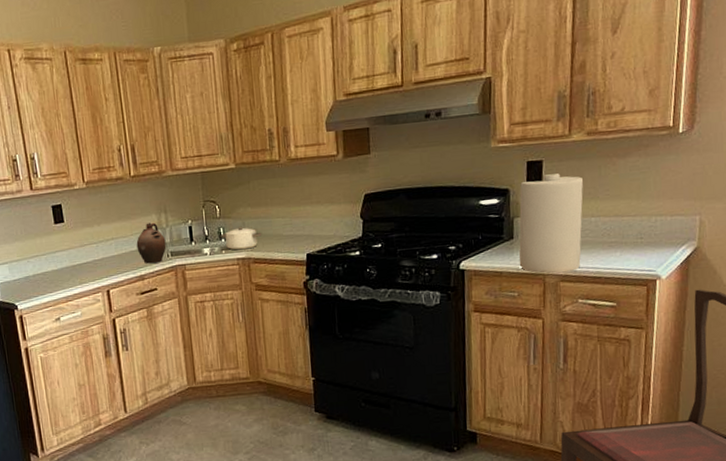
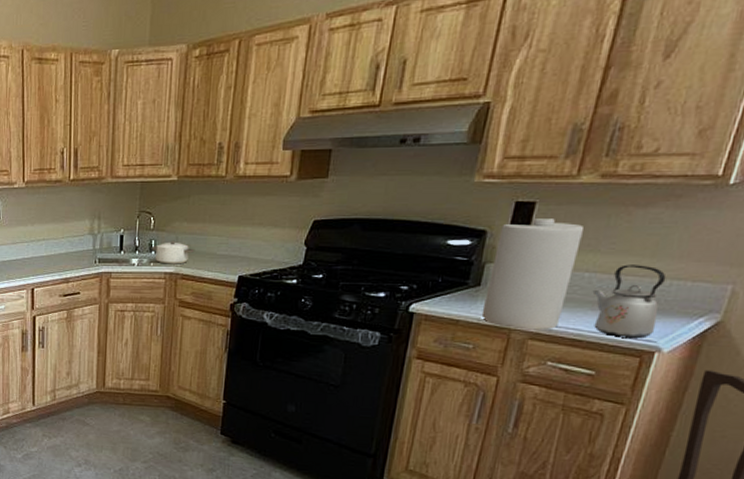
ceramic jug: present [136,222,167,264] -> none [66,228,95,268]
kettle: none [600,206,653,271] -> present [592,264,666,338]

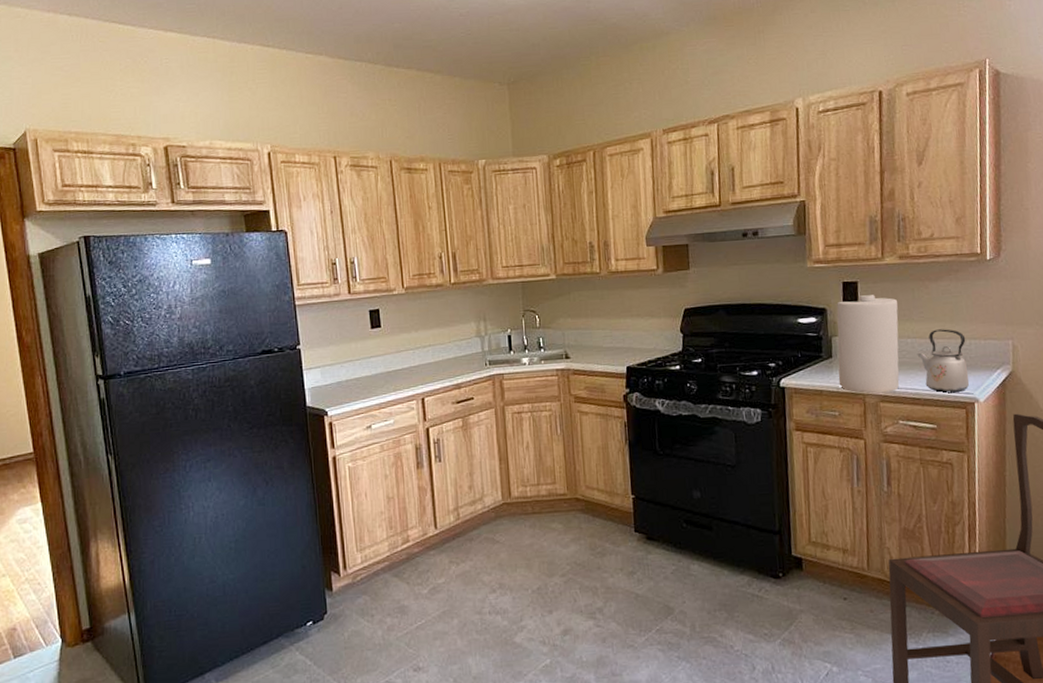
cooking pot: present [151,240,194,264] -> none [540,336,582,361]

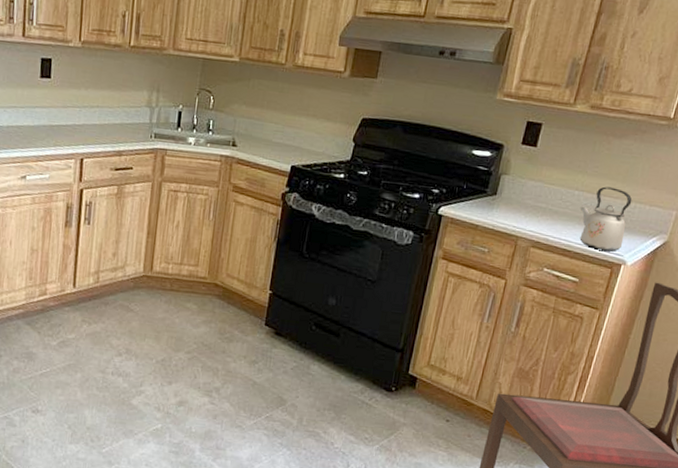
paper towel holder: present [836,295,900,394] -> none [496,138,577,240]

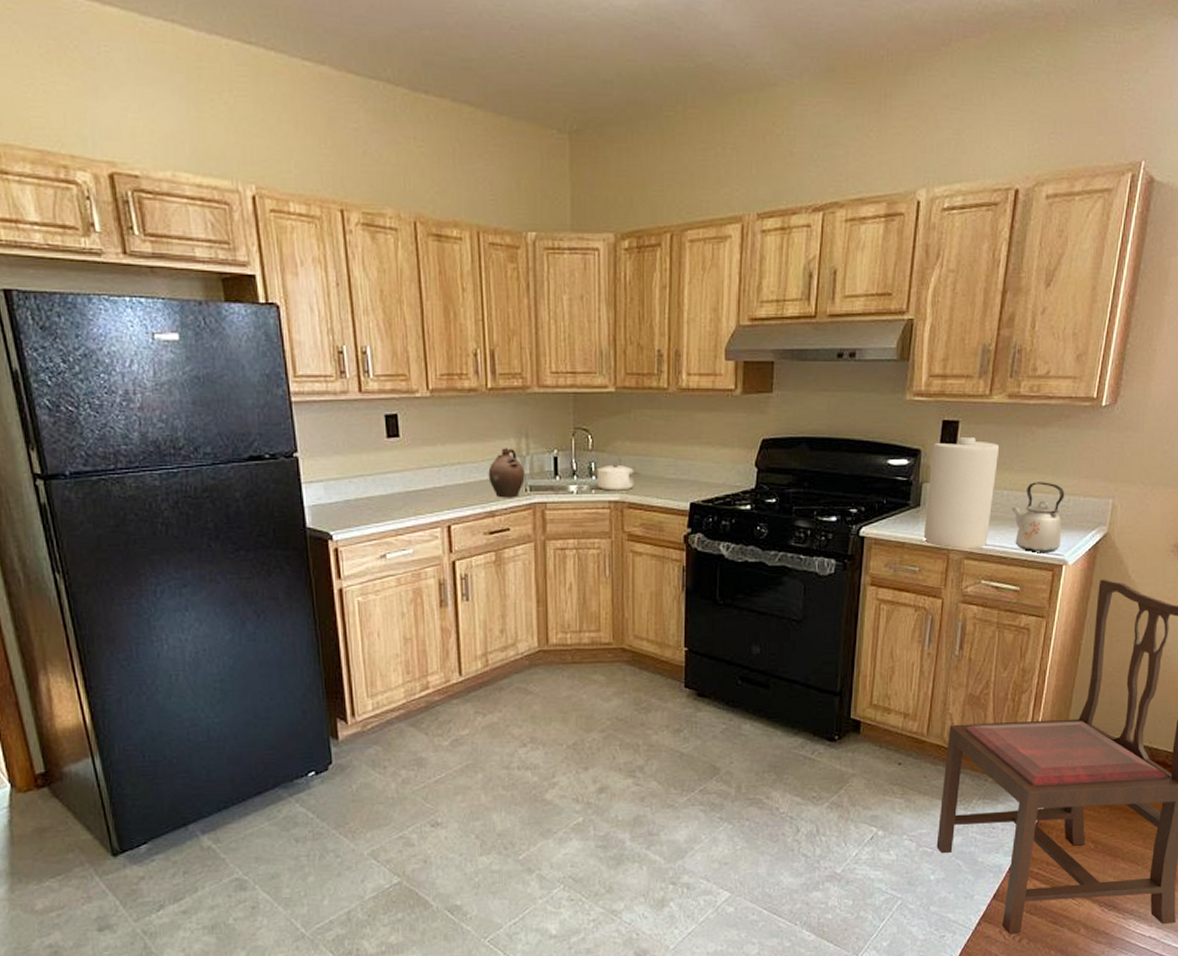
ceramic jug: none [120,98,152,142] -> present [488,448,525,498]
cooking pot: none [208,122,251,148] -> present [591,463,640,491]
paper towel holder: none [496,138,577,240] -> present [923,437,1000,549]

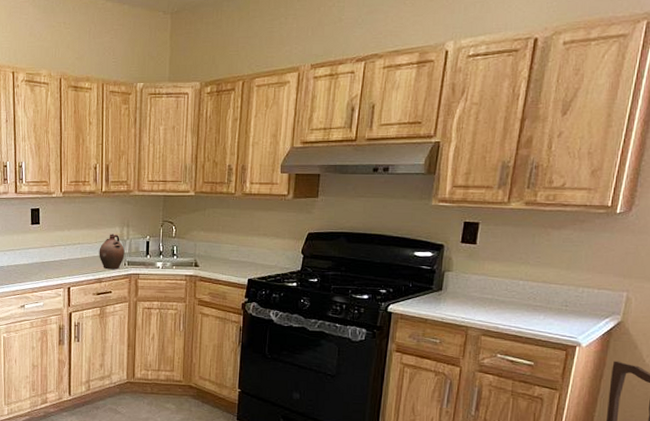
cooking pot: present [591,463,640,491] -> none [173,247,210,268]
paper towel holder: present [923,437,1000,549] -> none [444,236,517,328]
kettle: present [1011,482,1065,552] -> none [526,275,579,335]

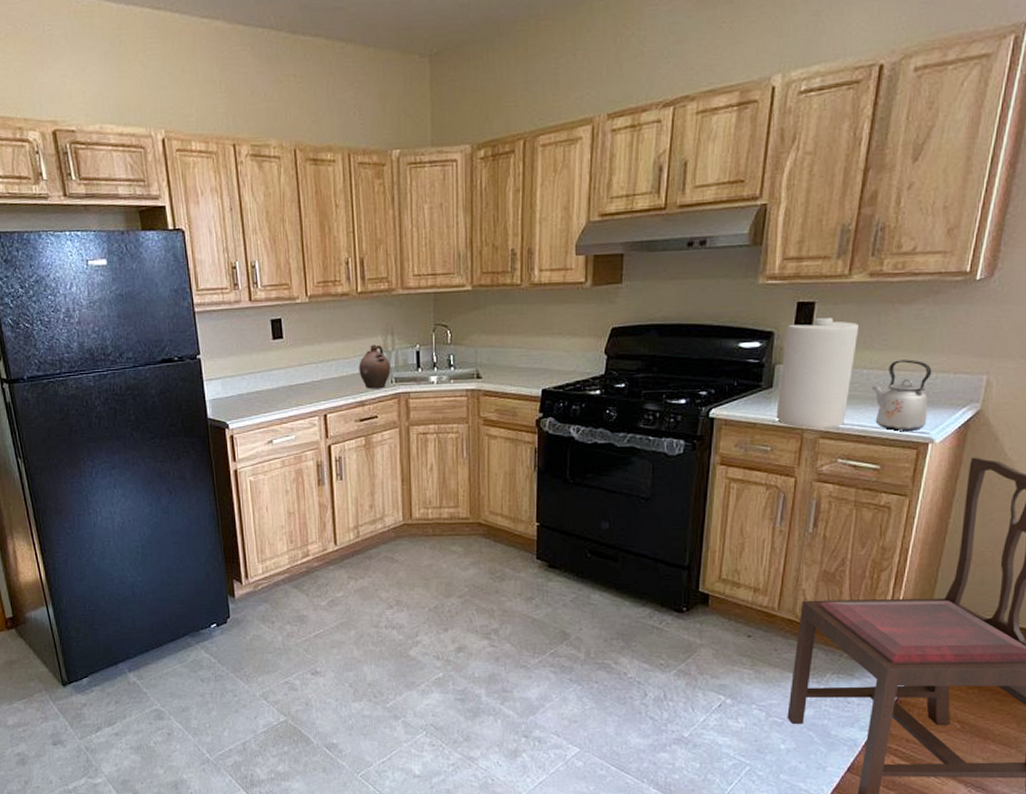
paper towel holder: none [444,236,517,328] -> present [776,318,860,429]
kettle: none [526,275,579,335] -> present [871,359,932,431]

